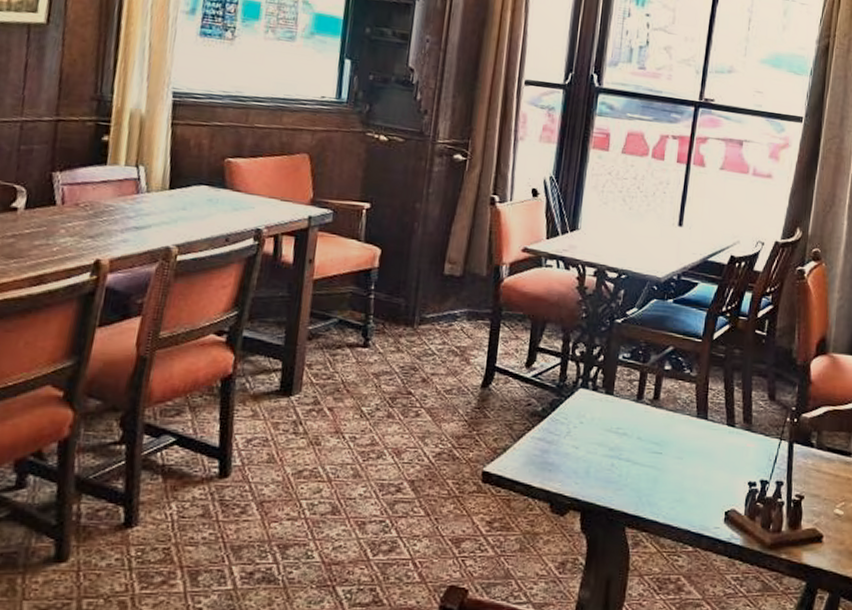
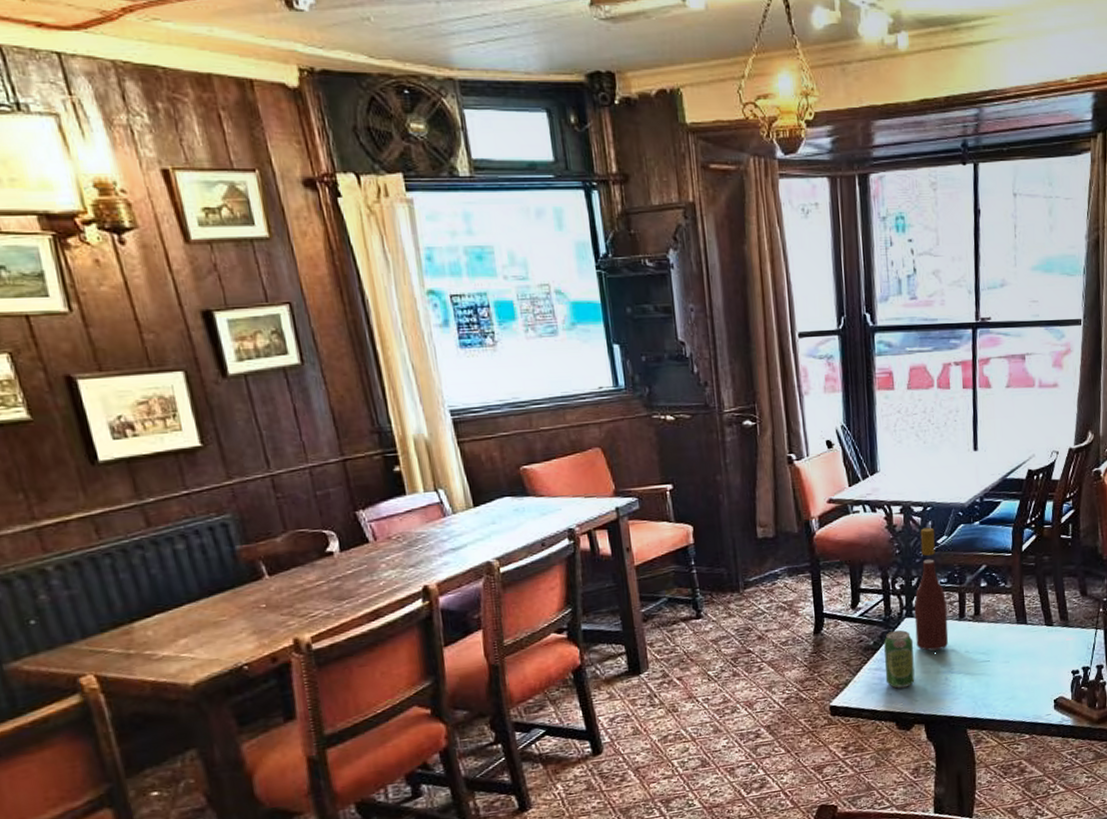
beverage can: none [547,399,584,466] -> present [884,630,915,689]
wine bottle: none [586,295,626,430] -> present [914,527,949,651]

